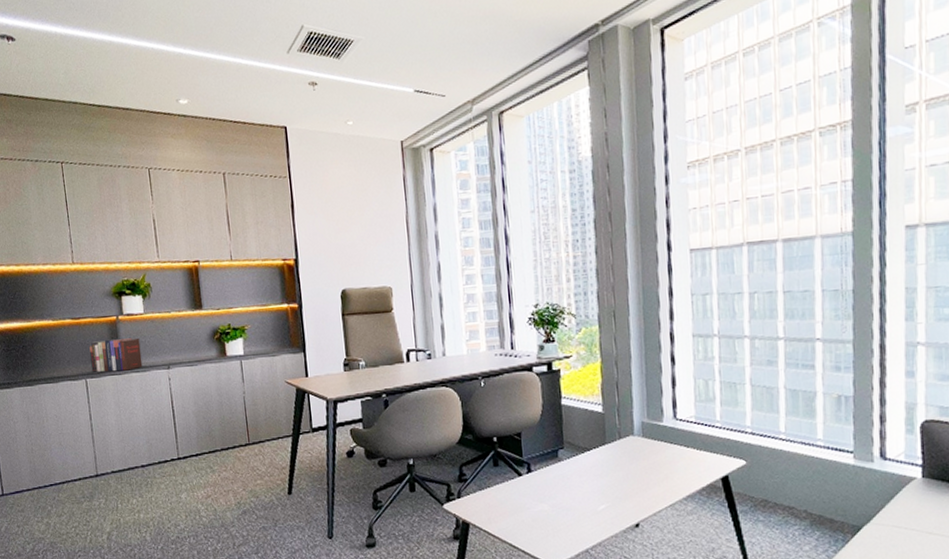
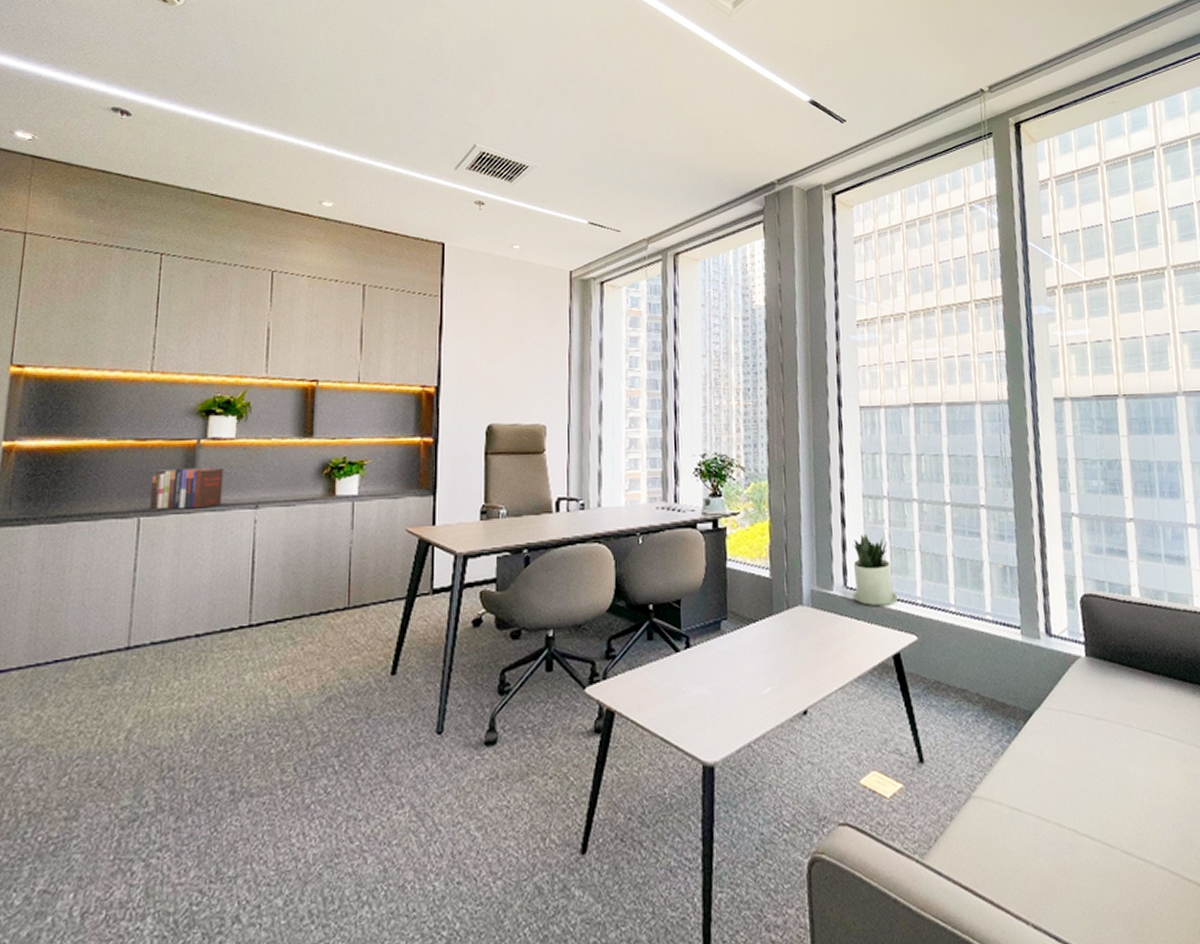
planter: none [682,370,727,435] -> present [853,533,897,606]

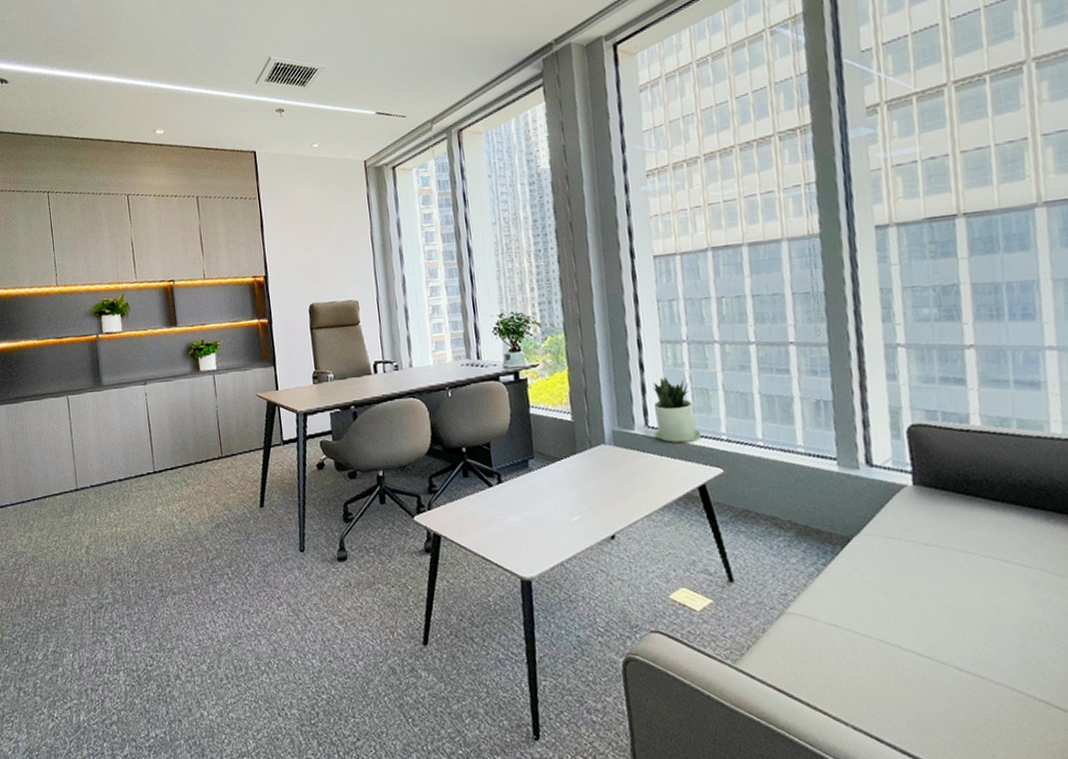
books: present [150,467,224,510] -> none [71,355,121,389]

